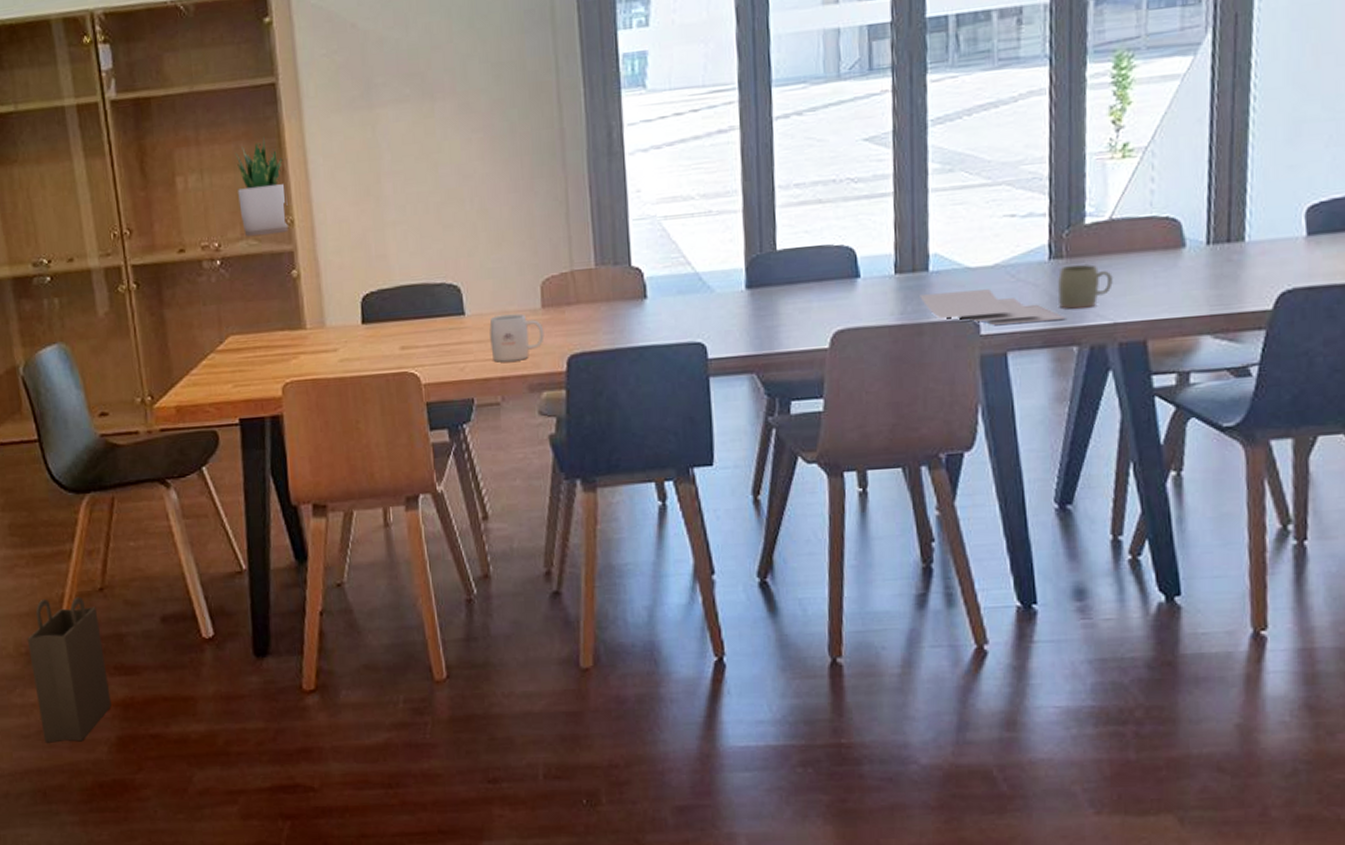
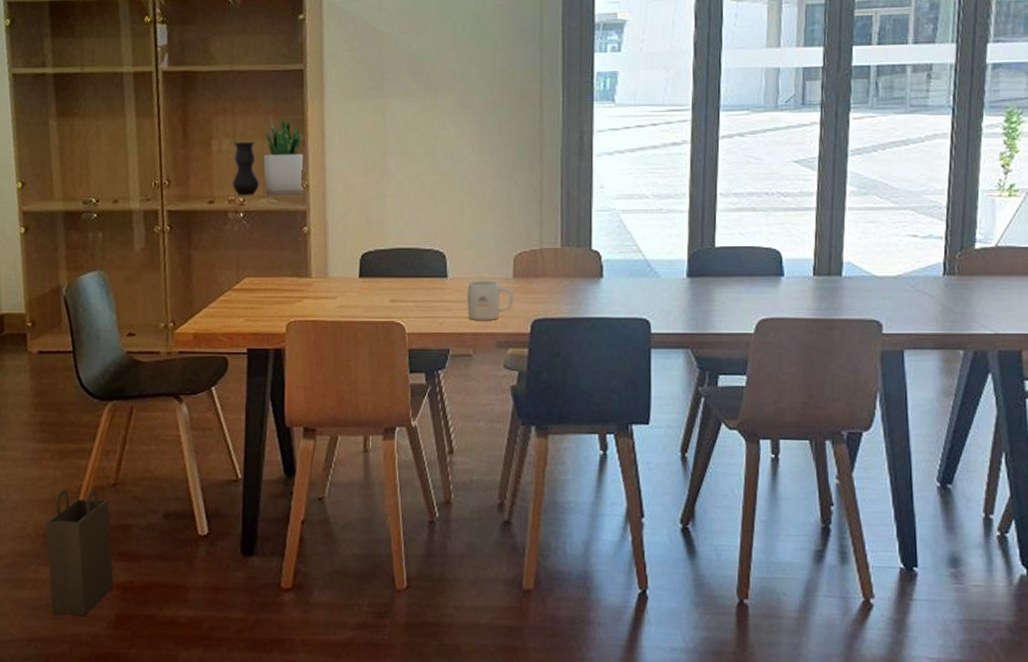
vase: none [200,174,237,241] -> present [232,141,260,196]
papers: present [920,289,1066,325] -> none [833,295,955,326]
mug: present [1057,263,1113,309] -> none [948,281,996,318]

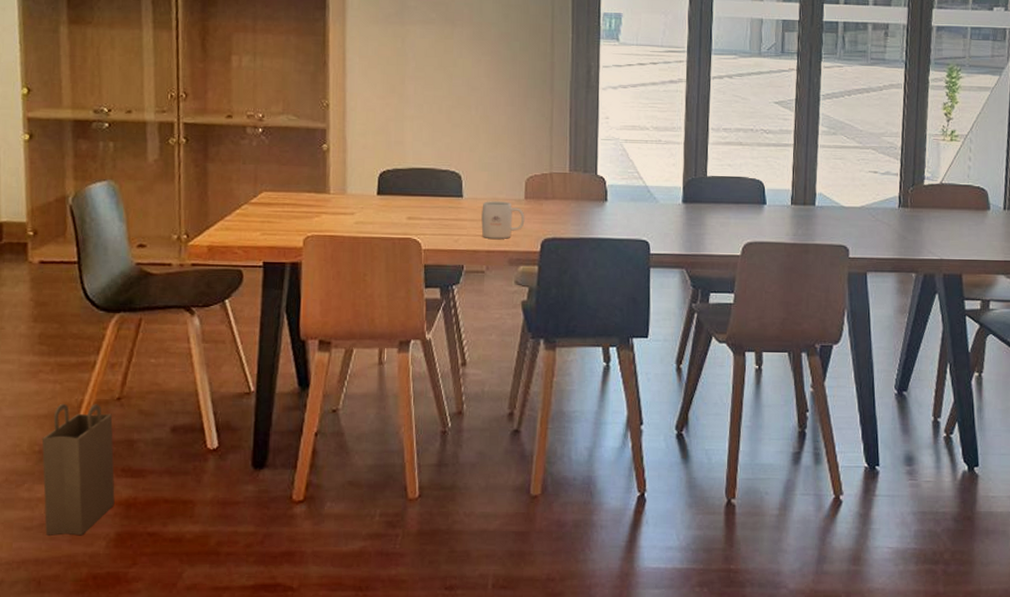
vase: present [232,141,260,196] -> none [251,59,280,112]
planter: present [264,113,305,196] -> none [284,34,326,114]

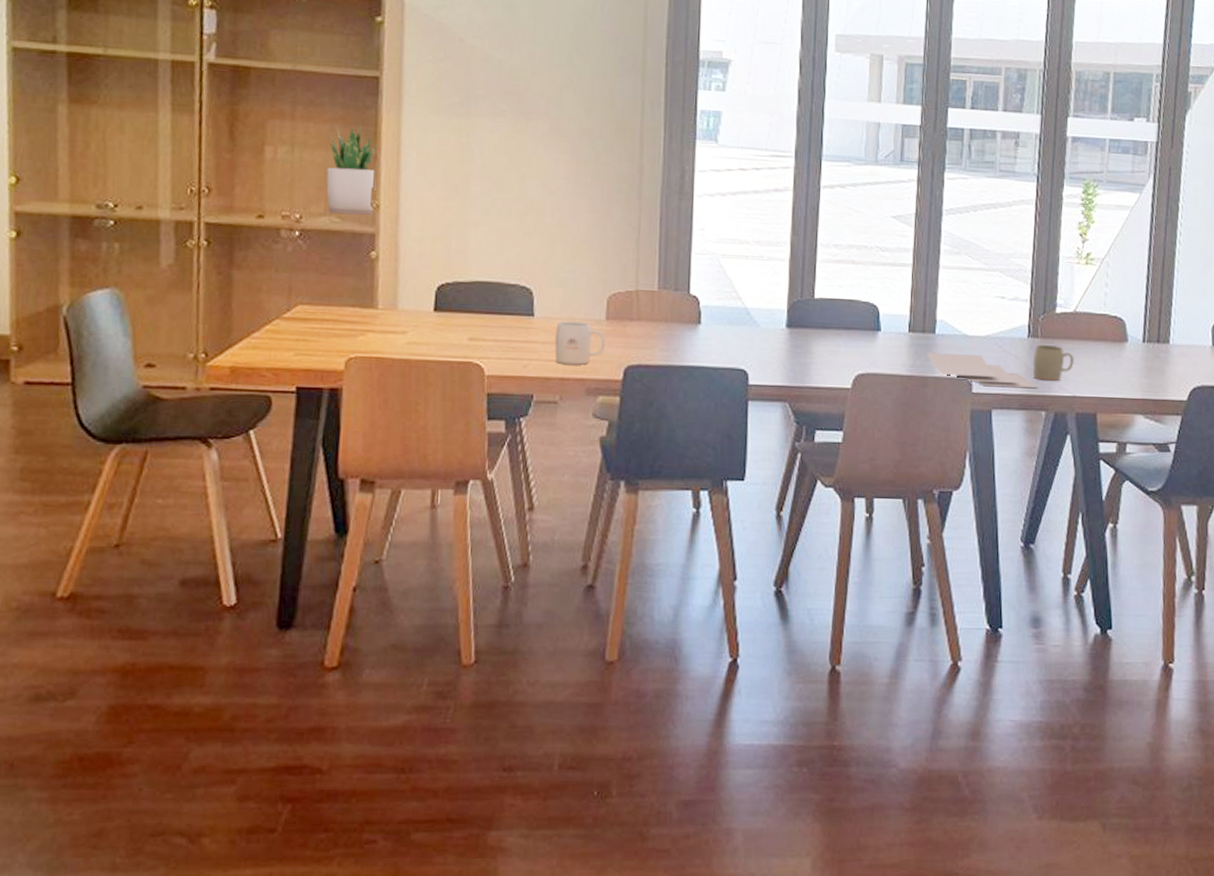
shopping bag: present [41,403,115,536] -> none [20,551,109,709]
planter: none [284,34,326,114] -> present [326,123,377,216]
papers: none [808,223,908,252] -> present [927,353,1038,388]
mug: none [903,213,941,246] -> present [1032,344,1074,381]

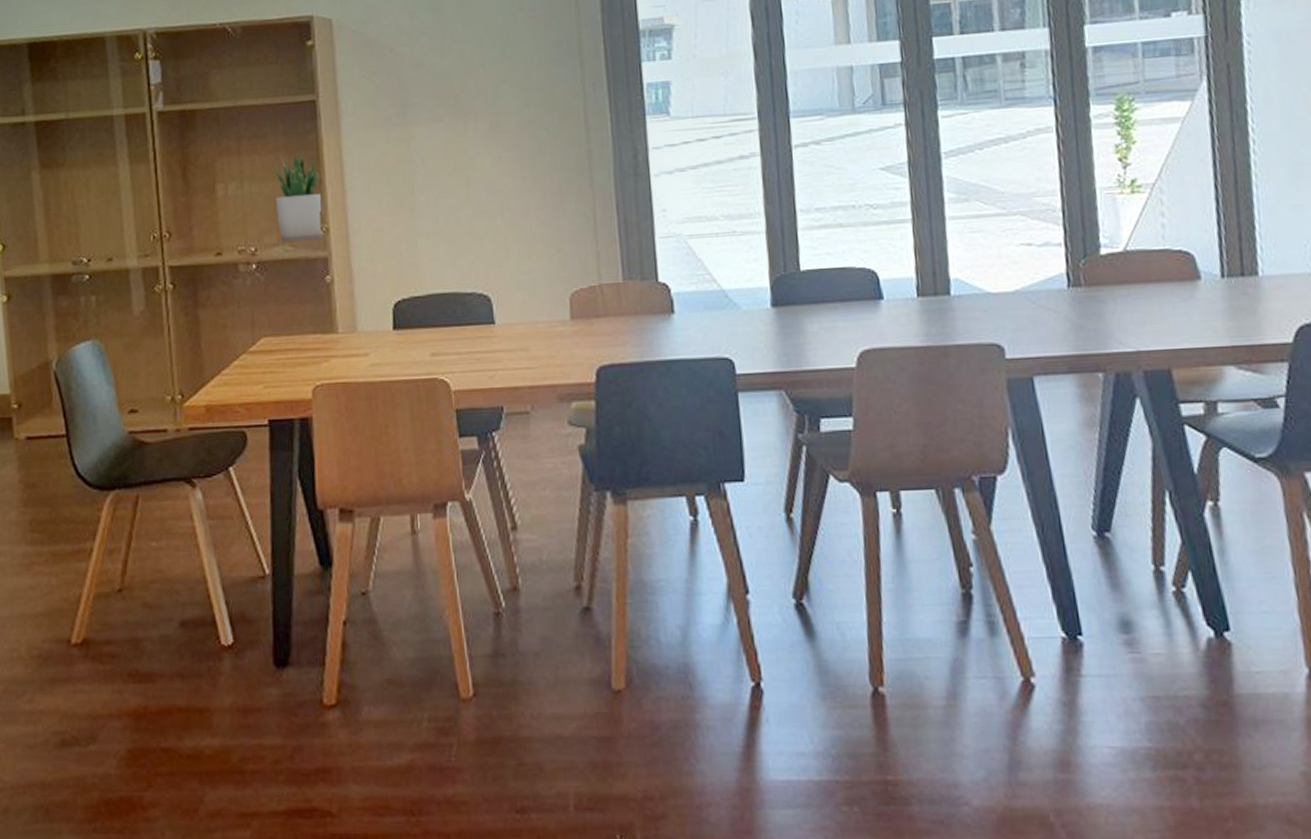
mug: present [554,321,606,365] -> none [519,324,574,372]
papers: present [927,353,1038,388] -> none [943,314,1089,349]
mug: present [1032,344,1074,381] -> none [1077,292,1133,336]

